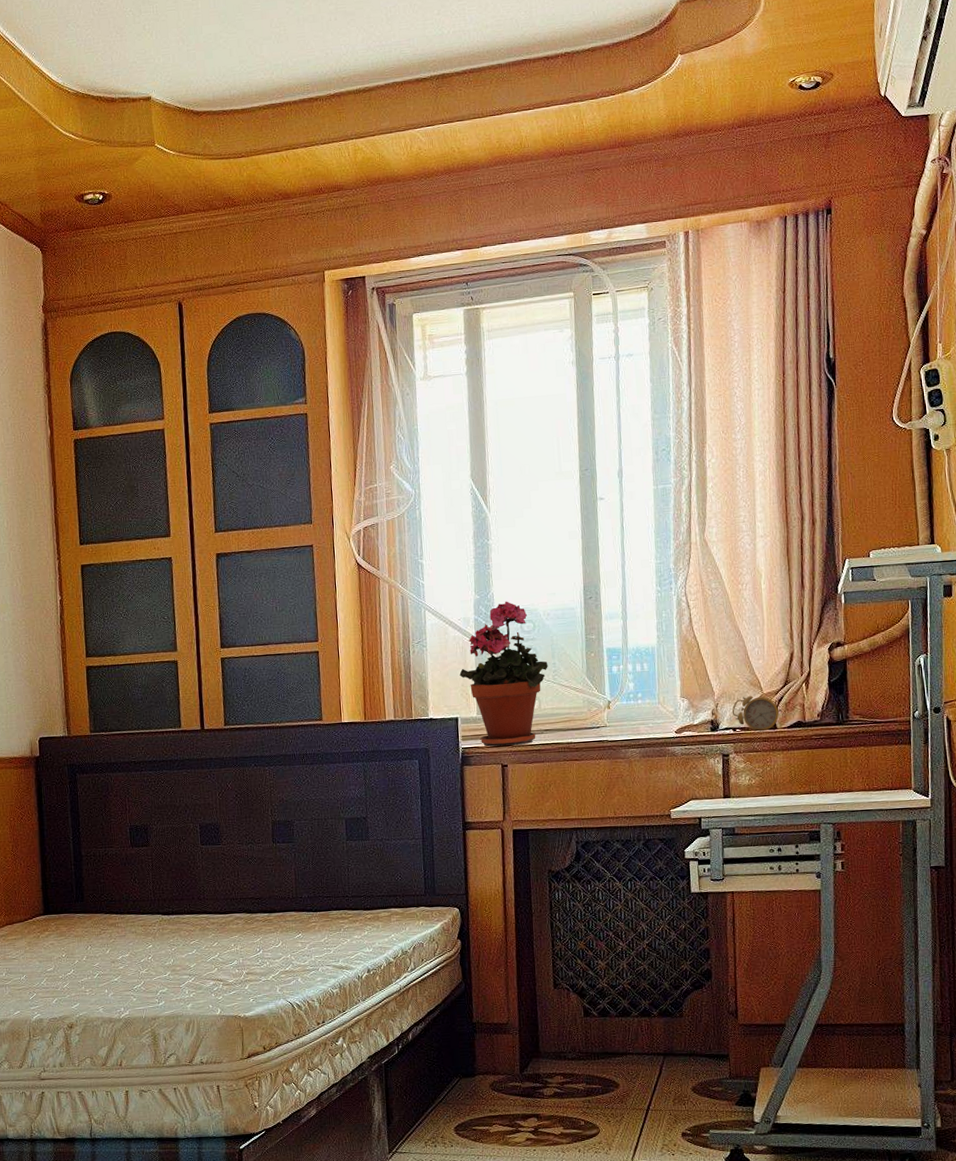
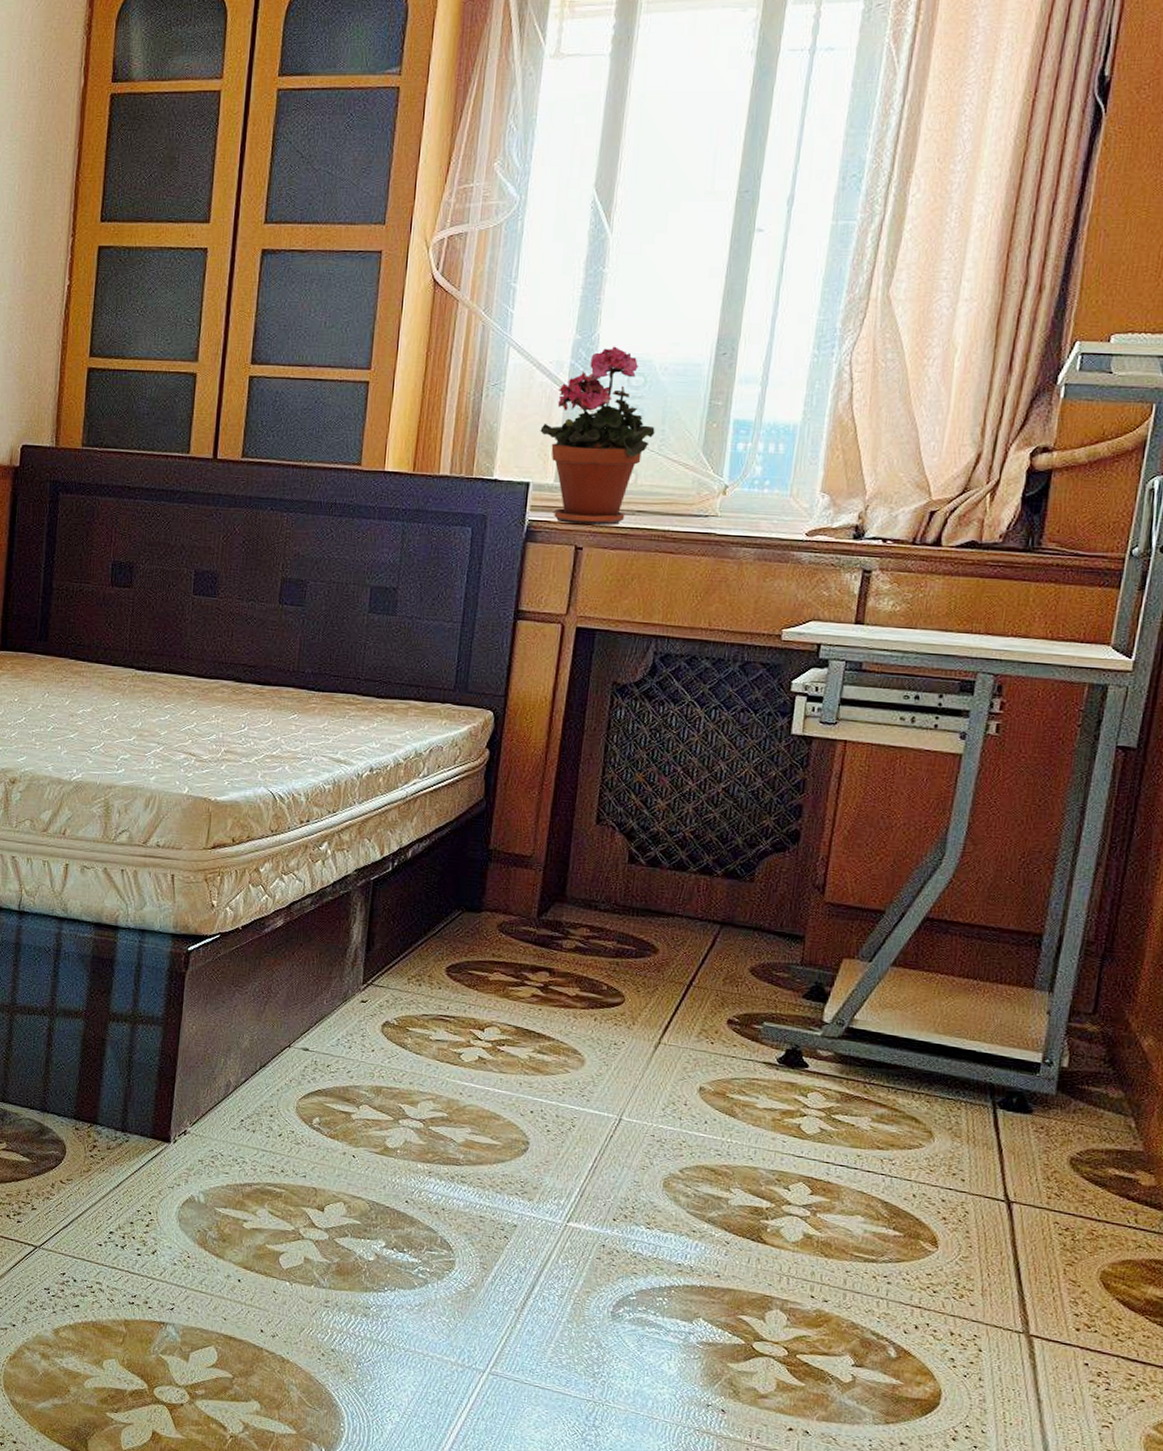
alarm clock: present [732,695,783,732] -> none [885,500,954,548]

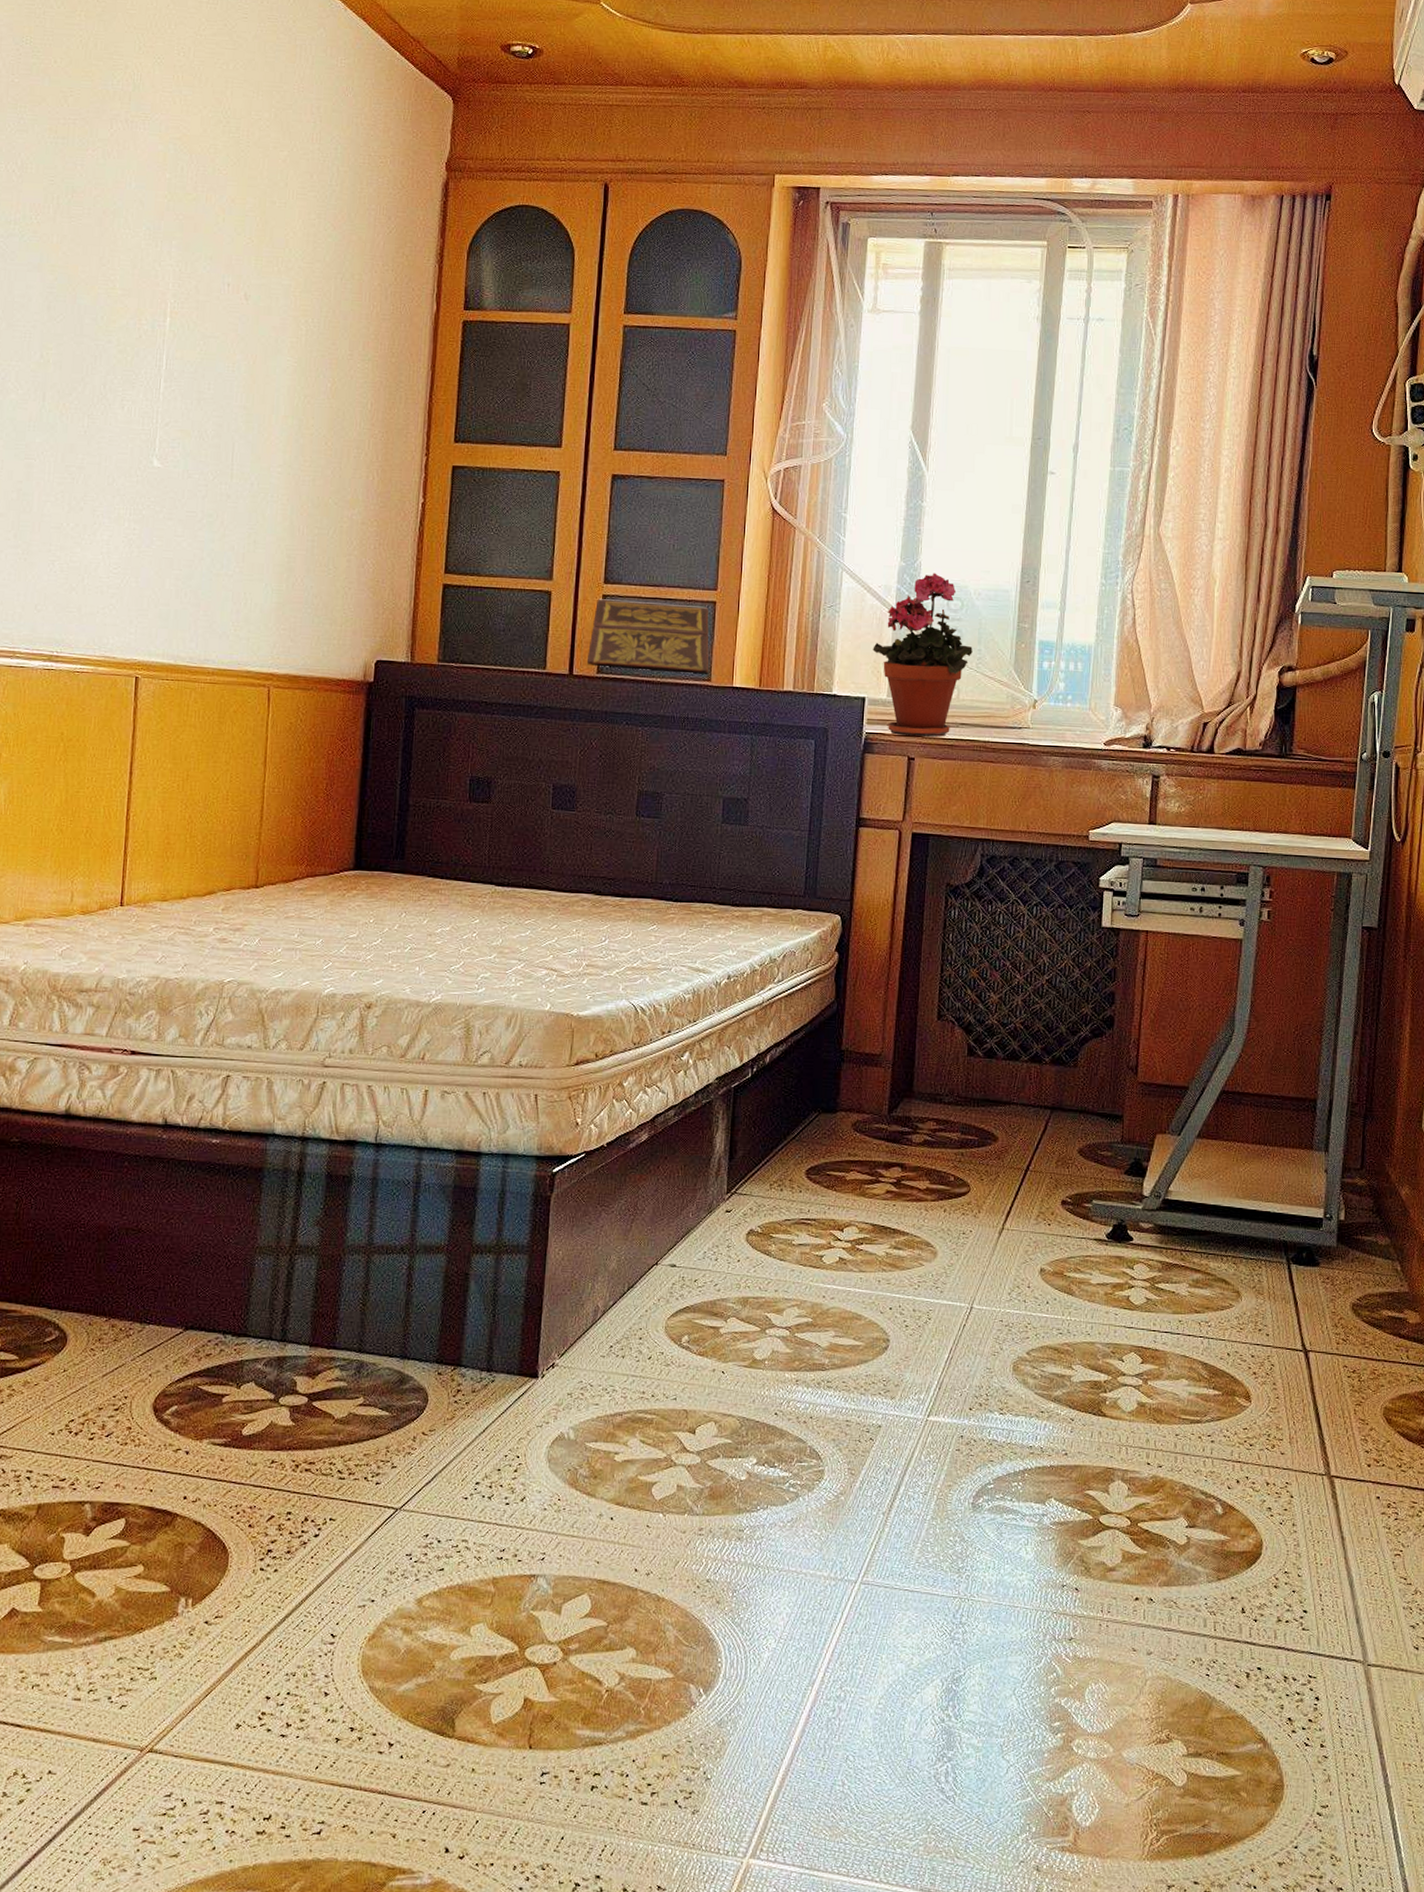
decorative box: none [231,380,361,458] -> present [586,599,709,674]

